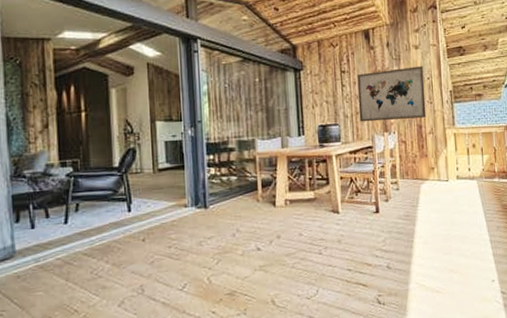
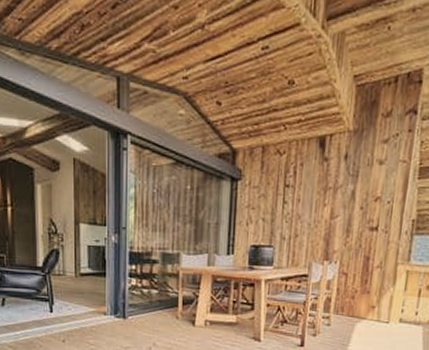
wall art: present [357,66,426,122] -> none [297,186,385,249]

